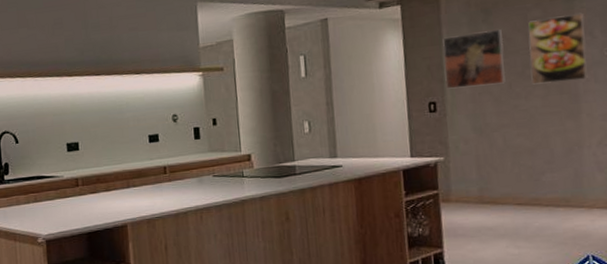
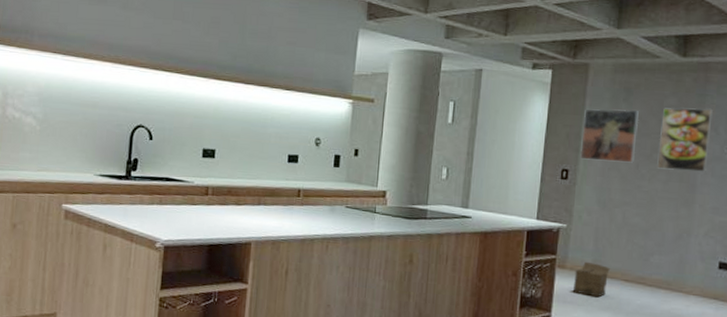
cardboard box: none [461,191,500,226] -> present [572,261,611,298]

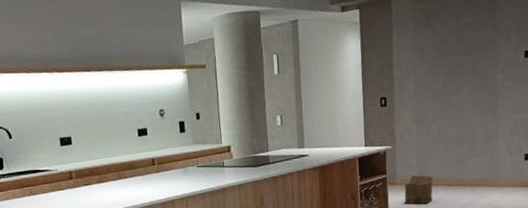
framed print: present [580,109,639,163] -> none [393,33,442,86]
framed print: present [657,107,713,173] -> none [460,20,505,82]

